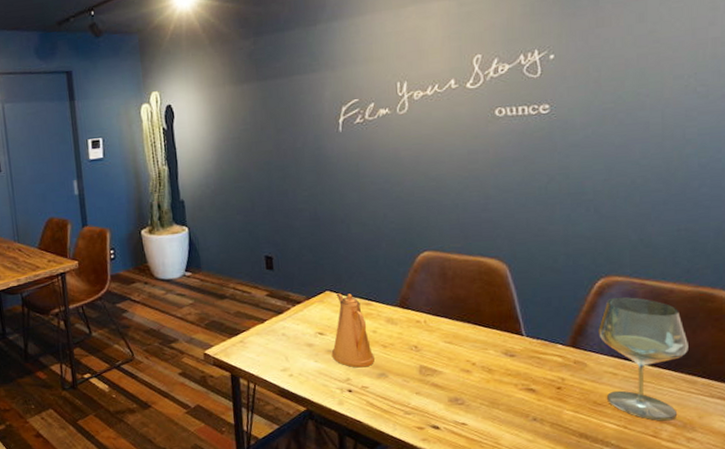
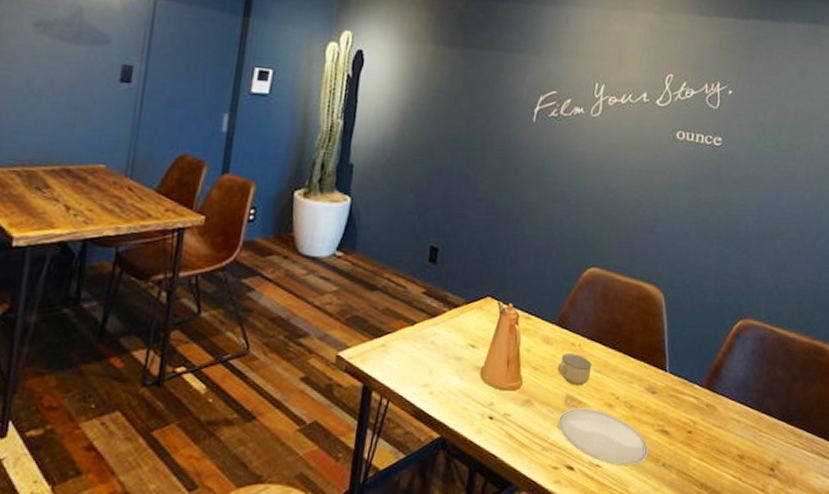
cup: none [406,329,442,357] -> present [557,353,592,386]
plate: none [415,375,516,423] -> present [557,408,649,467]
wine glass: present [598,297,688,421] -> none [729,341,801,475]

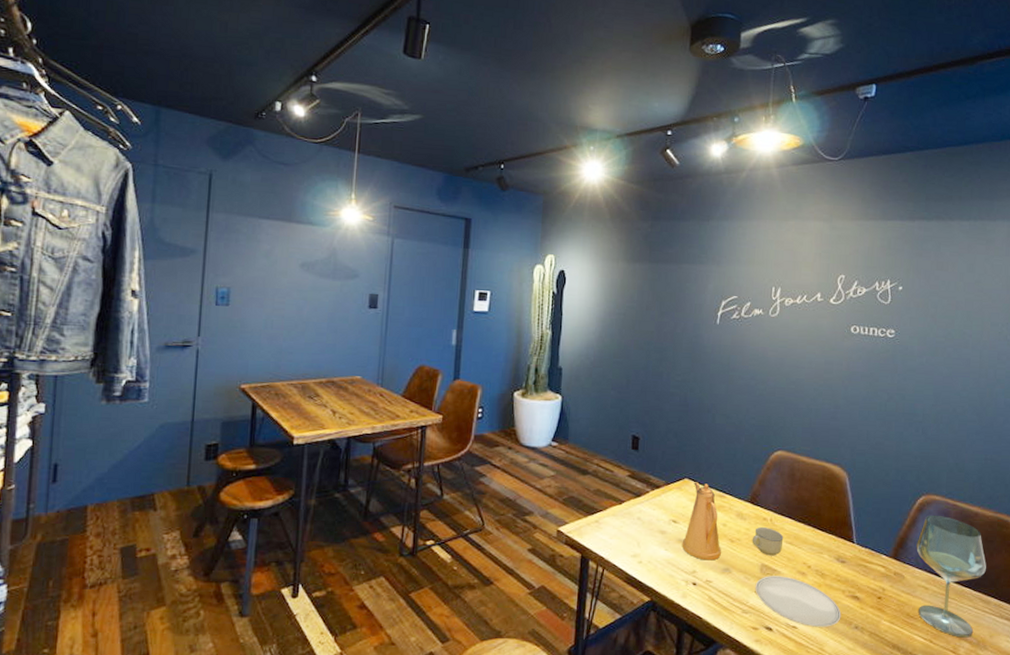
wine glass: none [729,341,801,475] -> present [916,515,986,638]

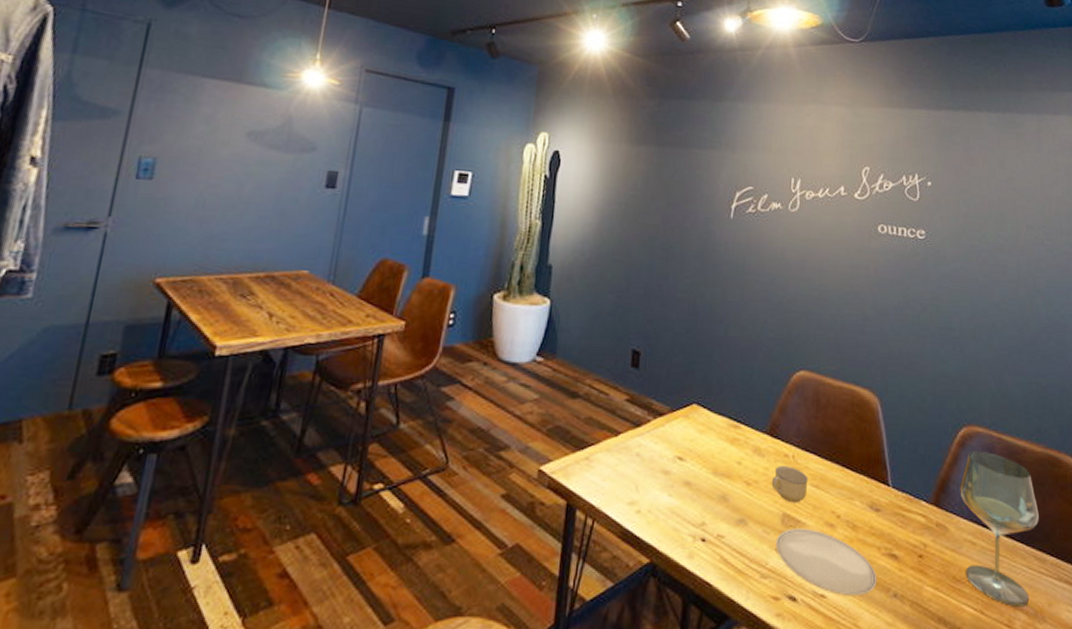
coffee pot: present [682,482,721,561] -> none [688,408,736,509]

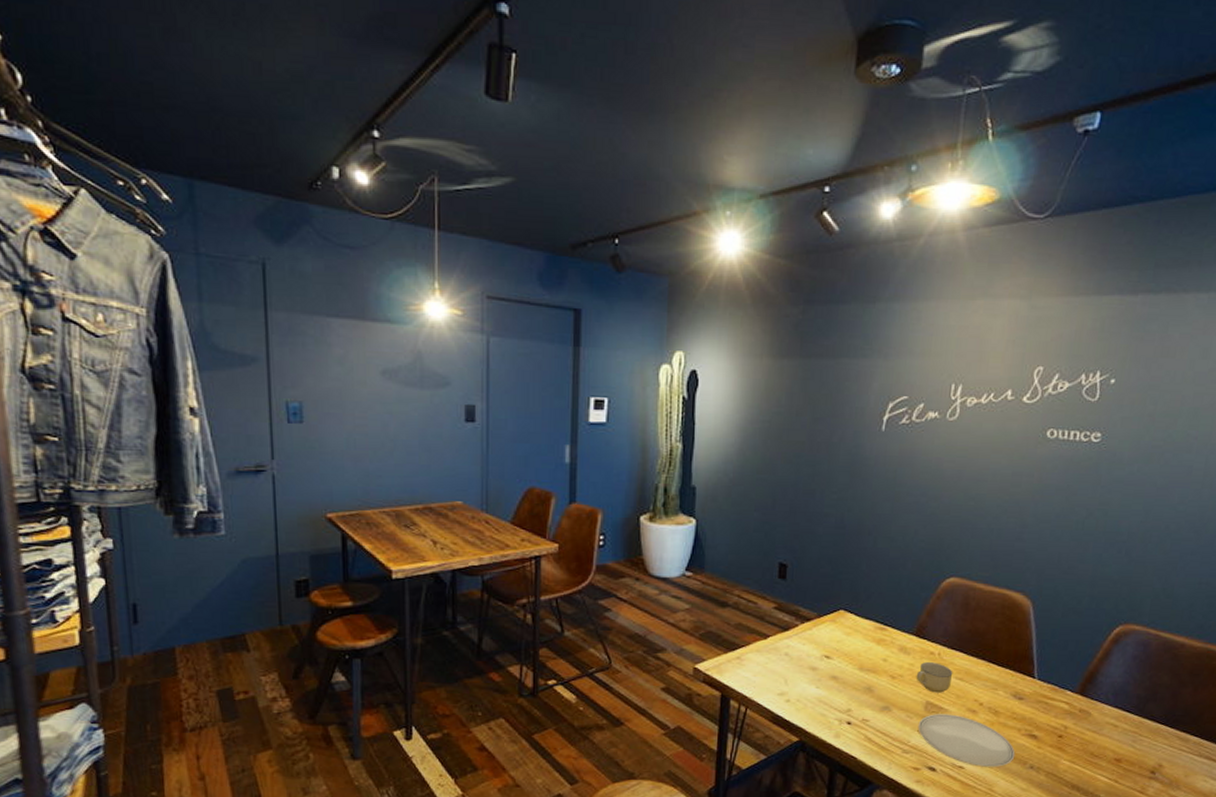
wine glass: present [960,450,1039,607] -> none [1104,646,1189,777]

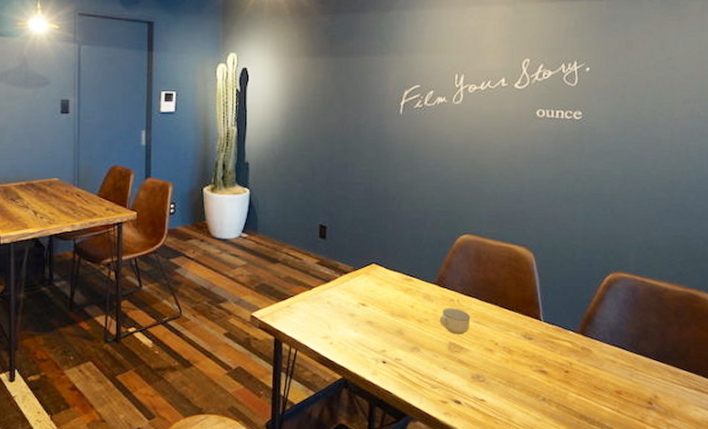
plate: present [918,714,1016,768] -> none [443,353,529,401]

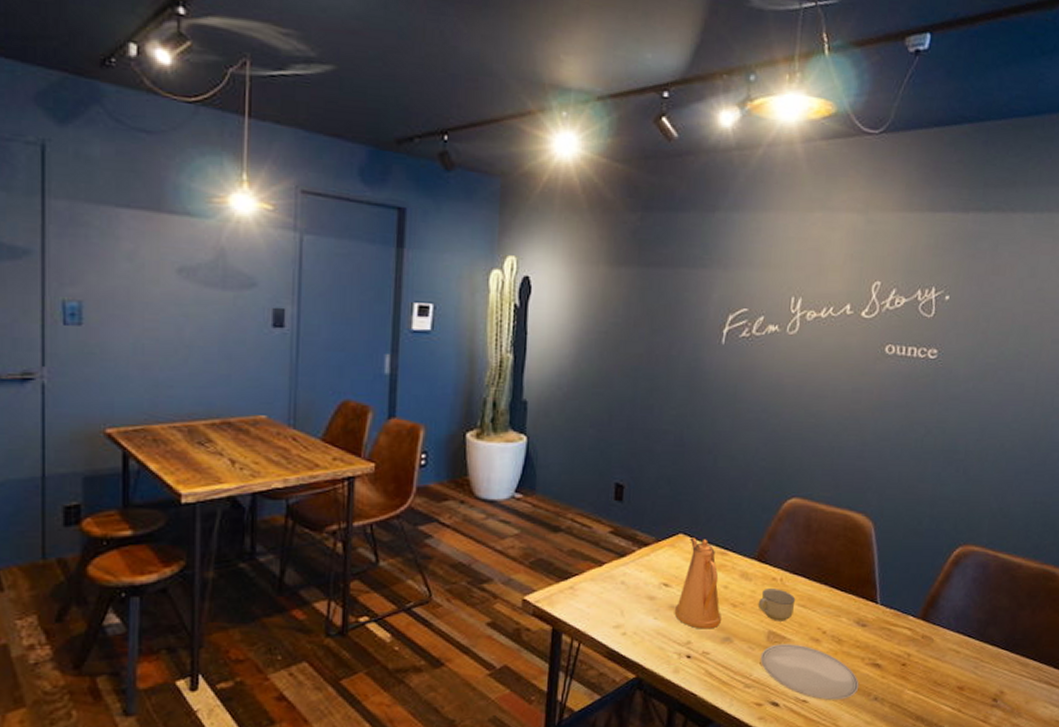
coffee pot: none [371,267,410,340] -> present [674,537,721,629]
plate: none [443,353,529,401] -> present [760,644,860,701]

